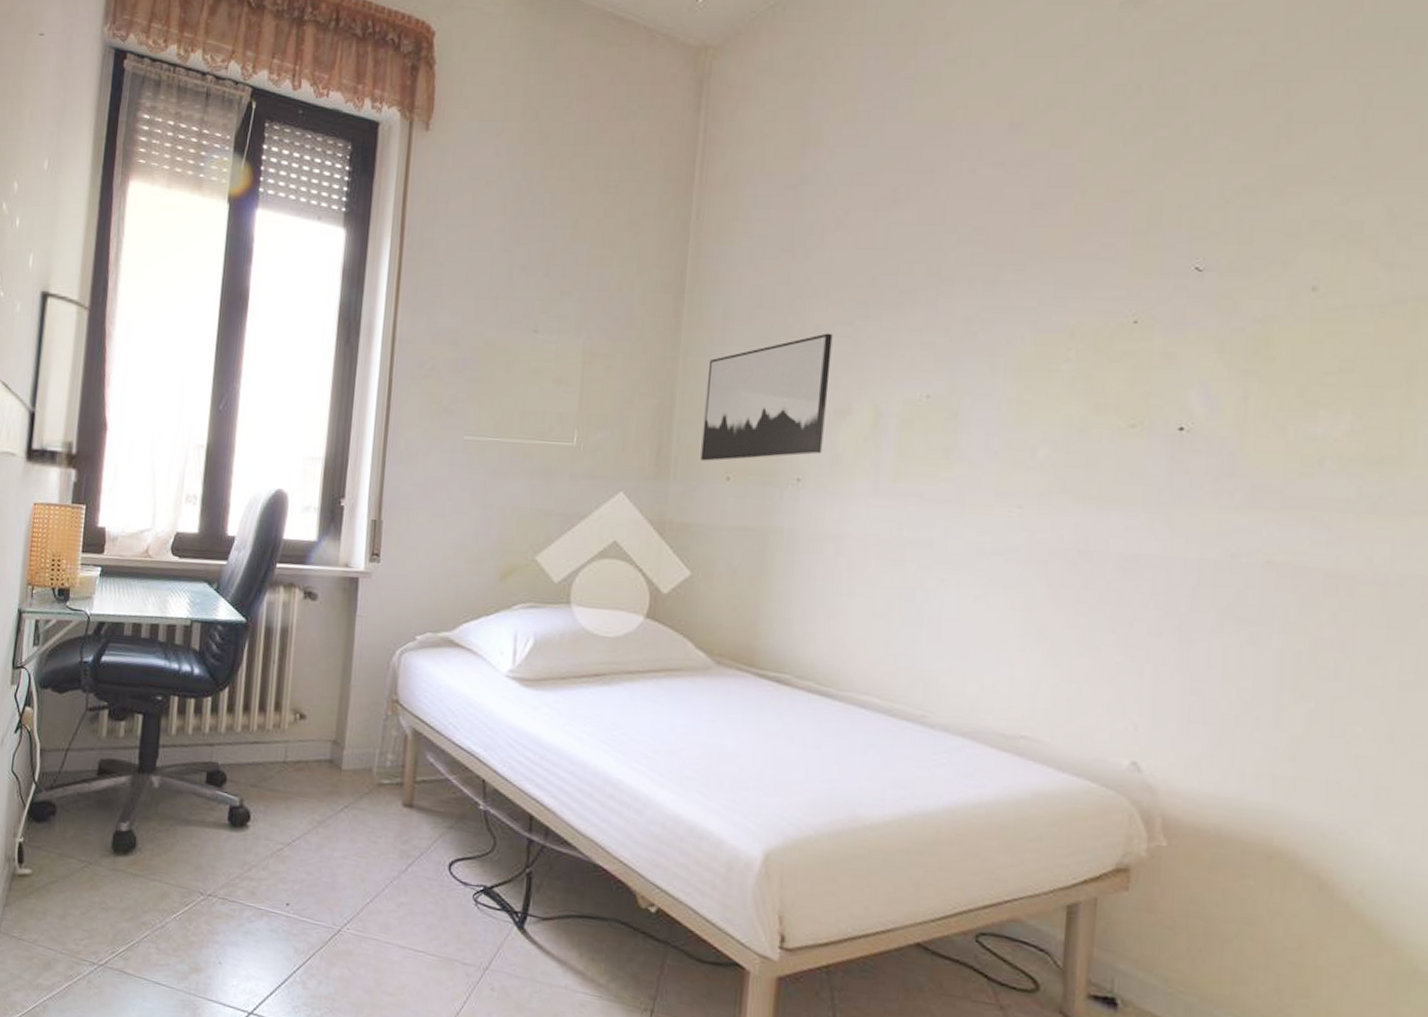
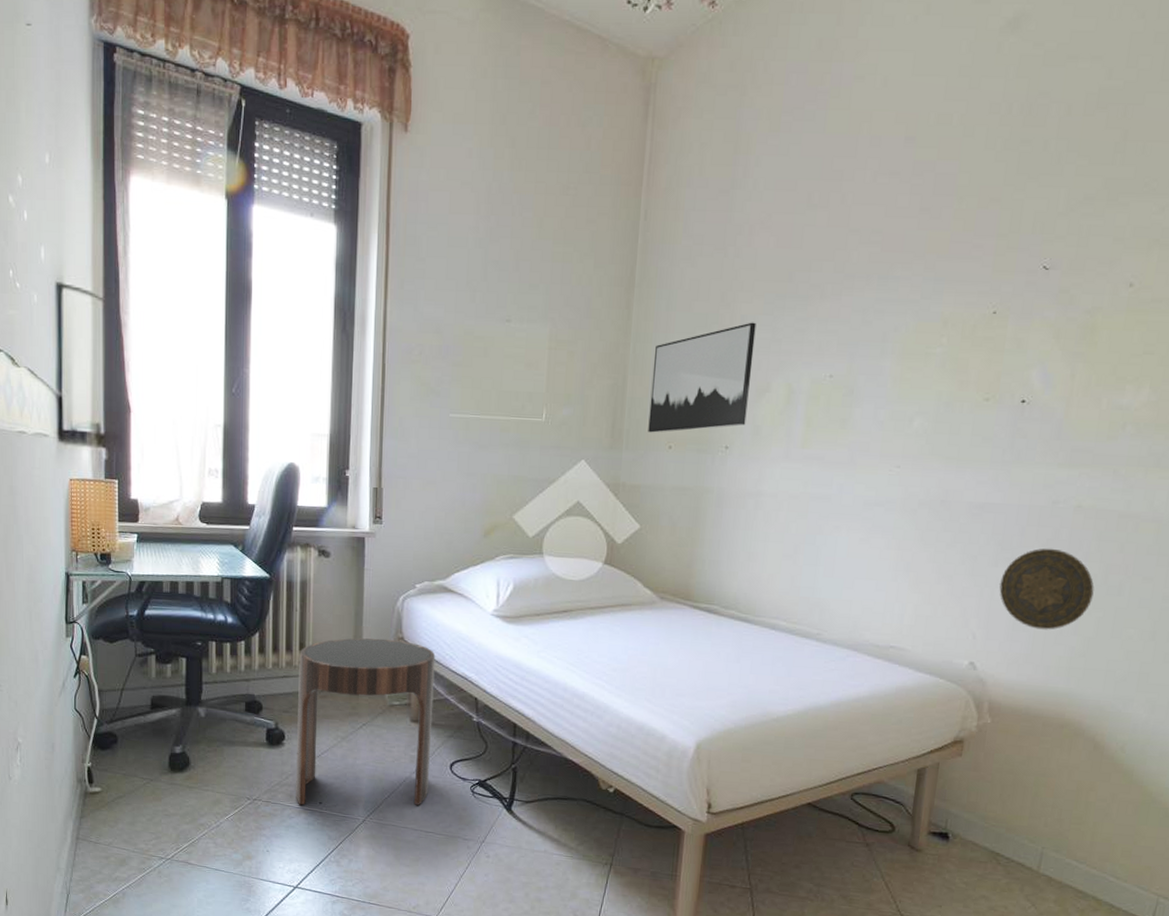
side table: none [258,698,436,915] -> present [296,638,436,805]
decorative plate: none [1166,614,1300,724] -> present [999,548,1095,630]

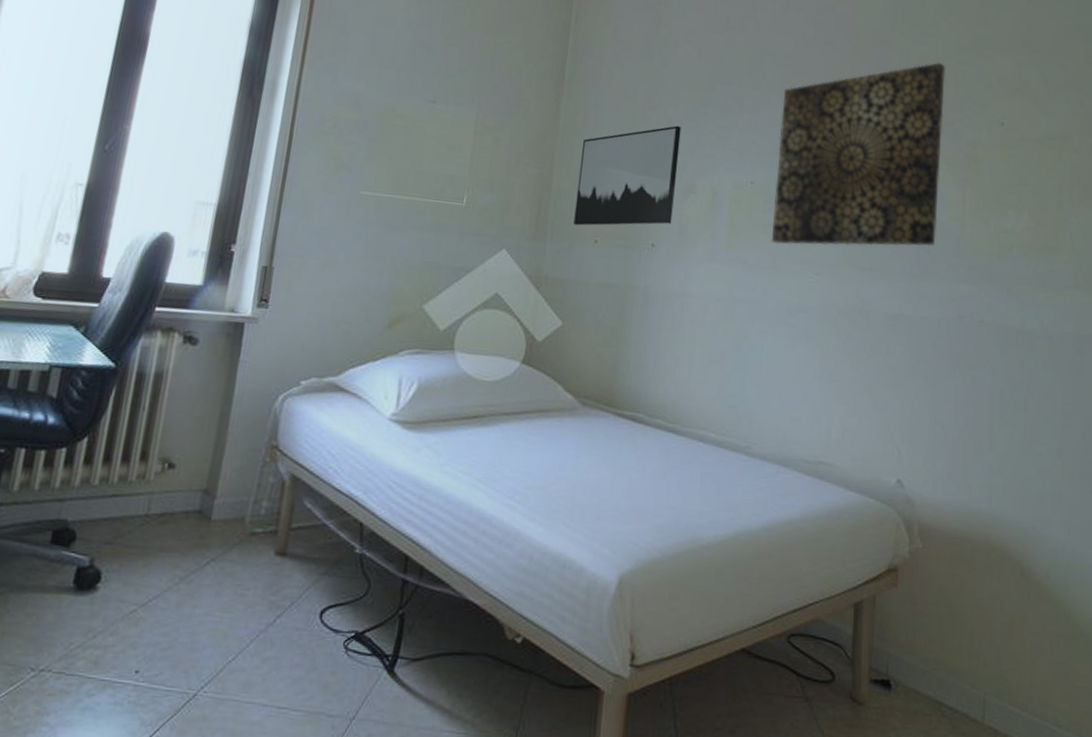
side table: present [296,638,436,805] -> none [102,445,316,676]
wall art: none [849,217,1067,438] -> present [771,62,946,247]
decorative plate: present [999,548,1095,630] -> none [919,361,1003,446]

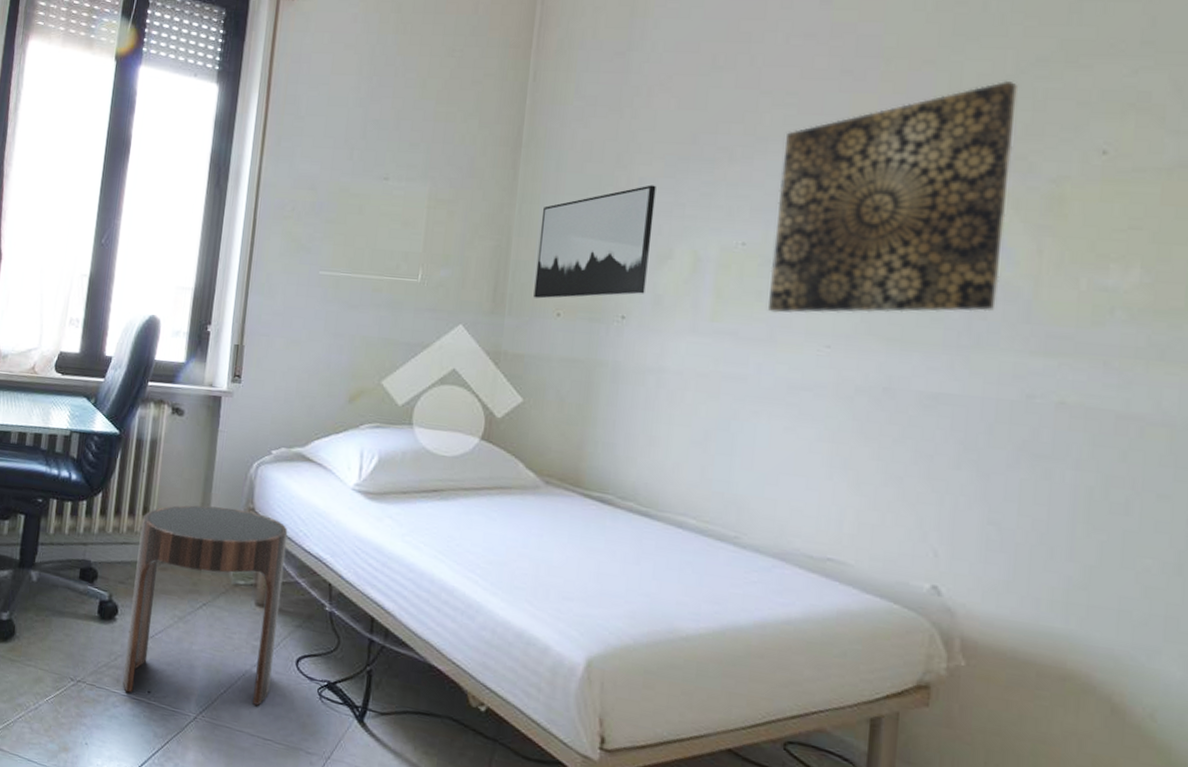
side table: none [102,445,316,676] -> present [123,505,288,706]

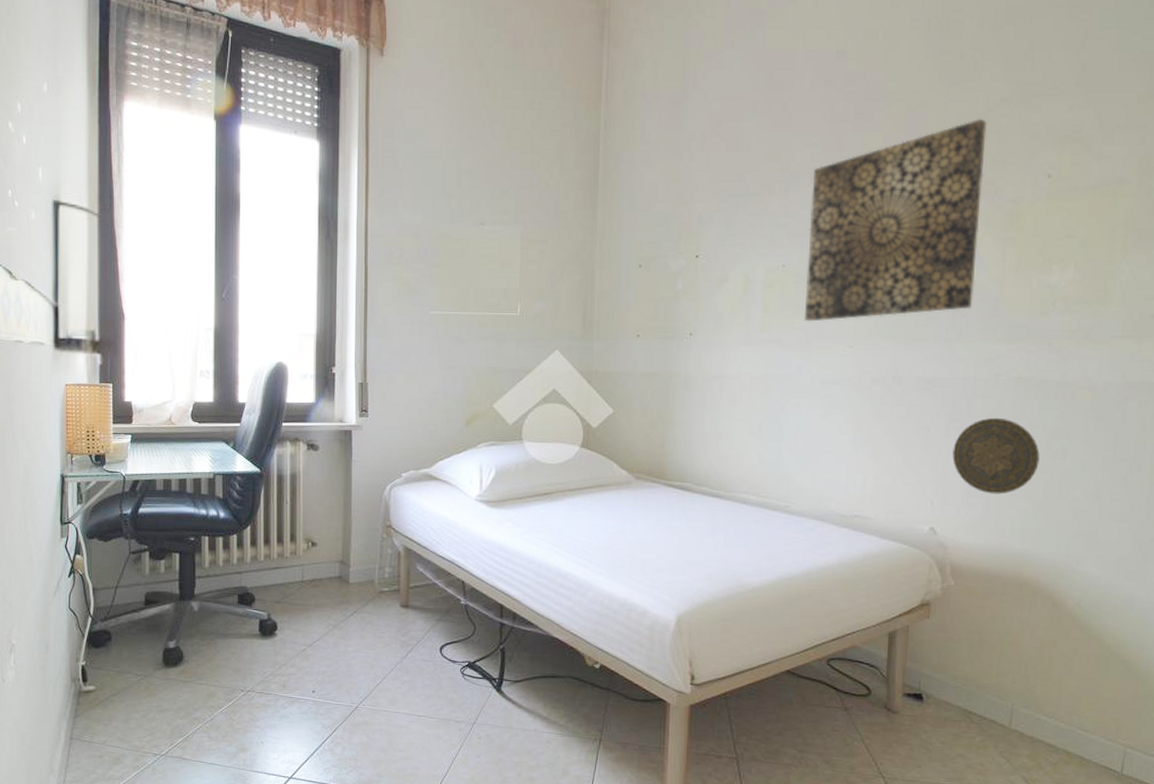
side table: present [123,505,288,706] -> none [289,527,423,695]
wall art: present [533,184,656,299] -> none [617,218,712,323]
decorative plate: none [965,451,1092,553] -> present [952,417,1040,494]

